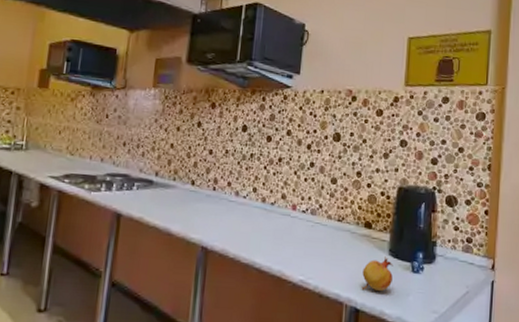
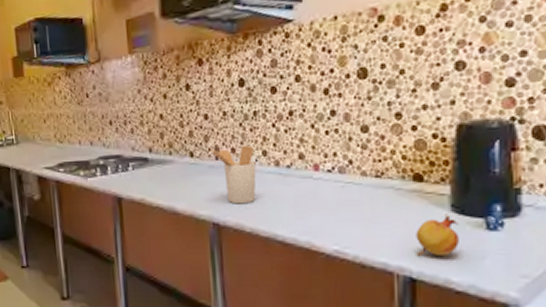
utensil holder: none [210,180,246,232] -> present [210,145,257,204]

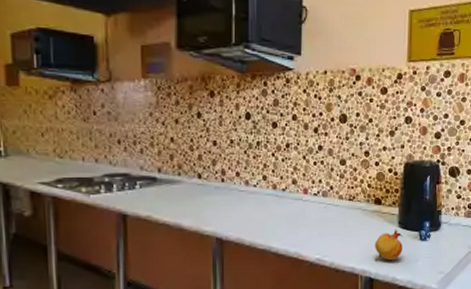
utensil holder: present [210,145,257,204] -> none [217,170,257,221]

